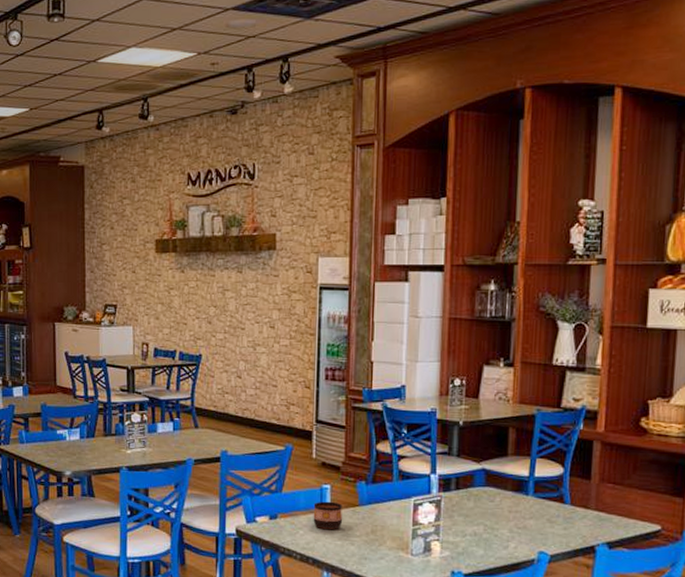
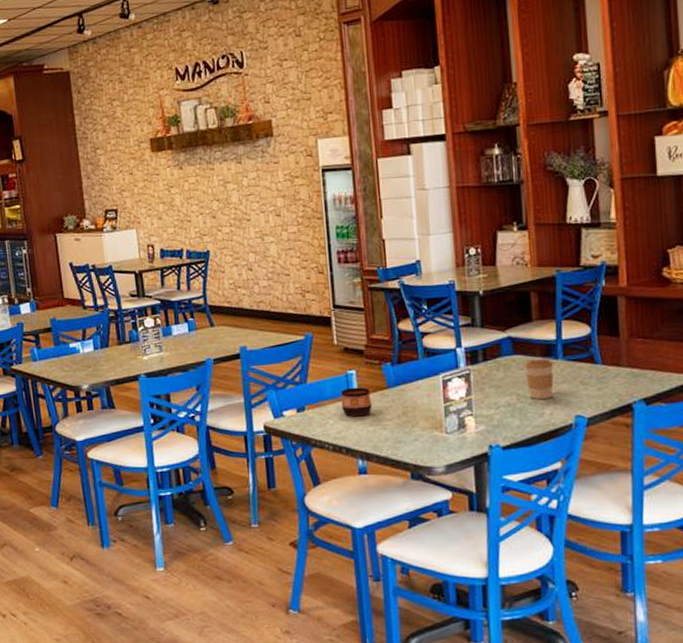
coffee cup: none [494,493,524,532] -> present [524,358,554,399]

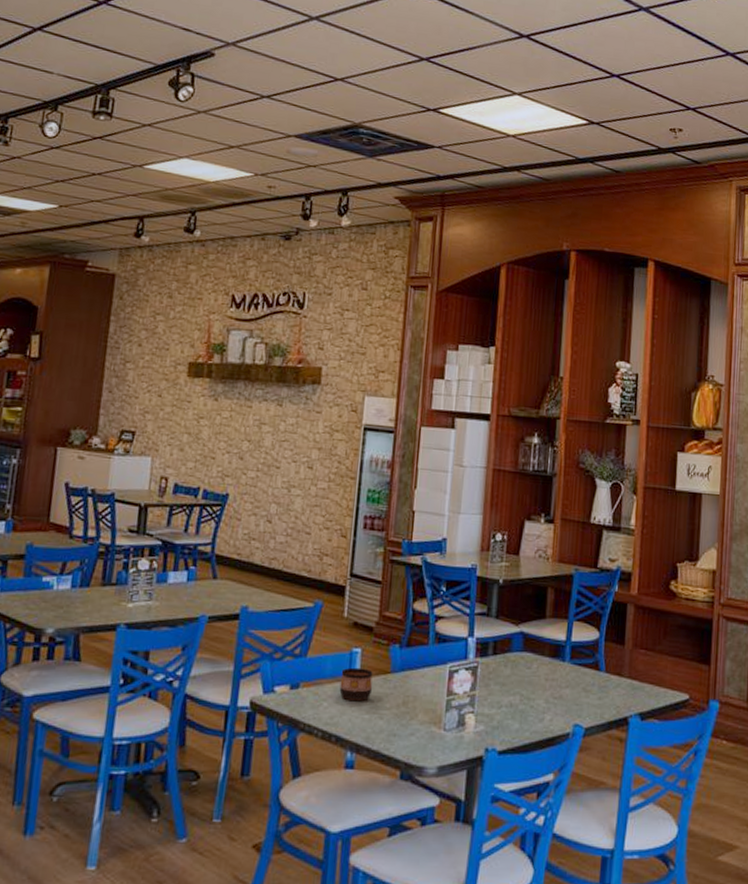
coffee cup: present [524,358,554,399] -> none [531,658,561,703]

